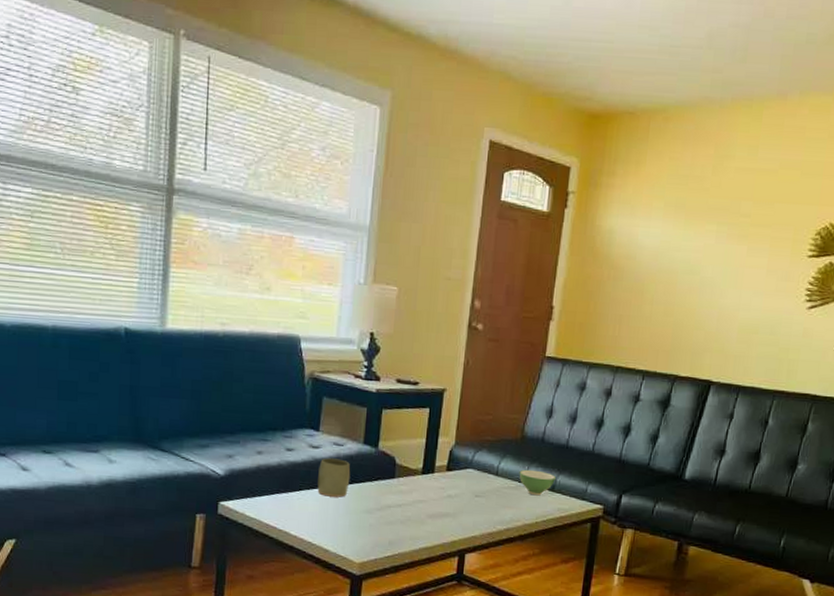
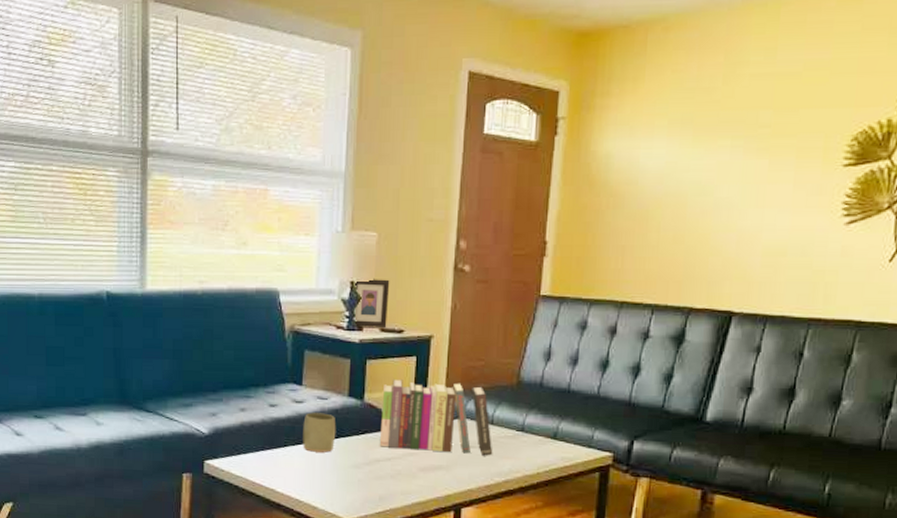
picture frame: none [370,332,408,380] -> present [353,279,390,329]
books: none [391,428,497,505] -> present [379,378,493,456]
bowl: present [519,469,557,496] -> none [516,416,559,445]

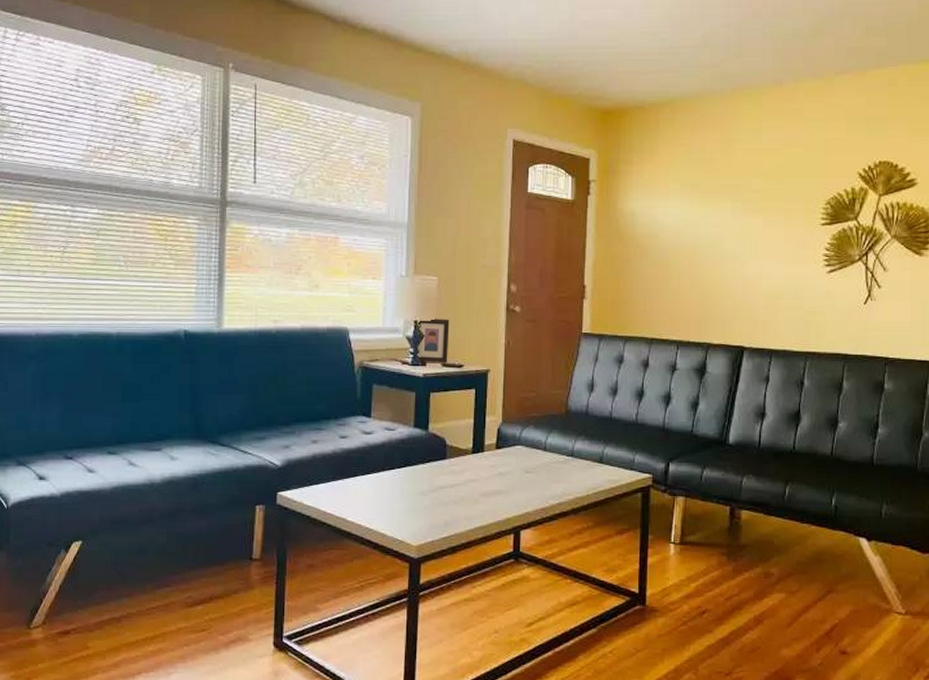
mug: present [303,412,336,453] -> none [372,443,403,481]
books: present [379,378,493,456] -> none [443,409,547,480]

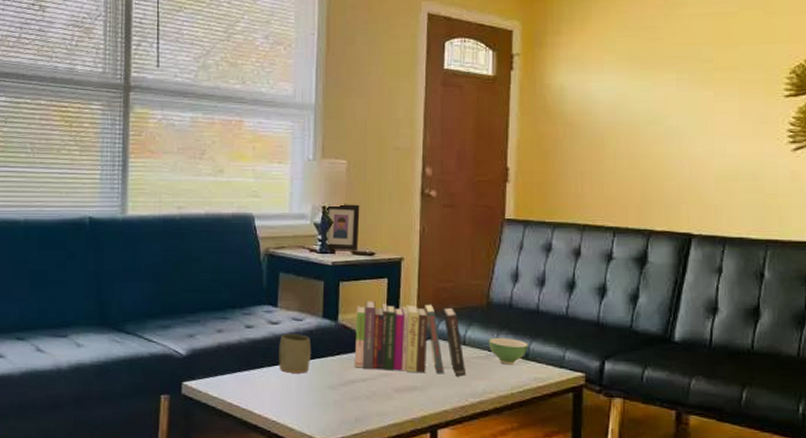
mug: none [372,443,403,481] -> present [279,333,312,374]
books: none [443,409,547,480] -> present [354,299,467,377]
bowl: none [566,443,604,469] -> present [488,337,530,365]

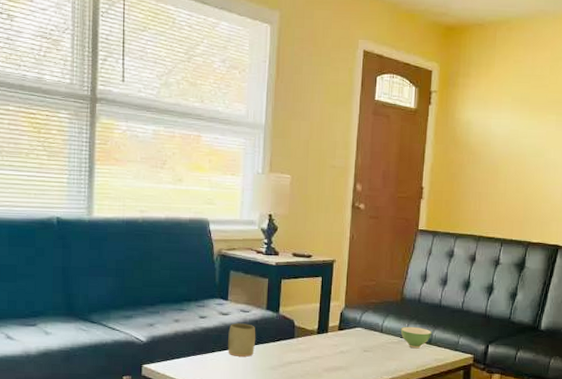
picture frame: present [325,204,360,251] -> none [270,213,301,254]
books: present [354,299,467,377] -> none [291,294,382,358]

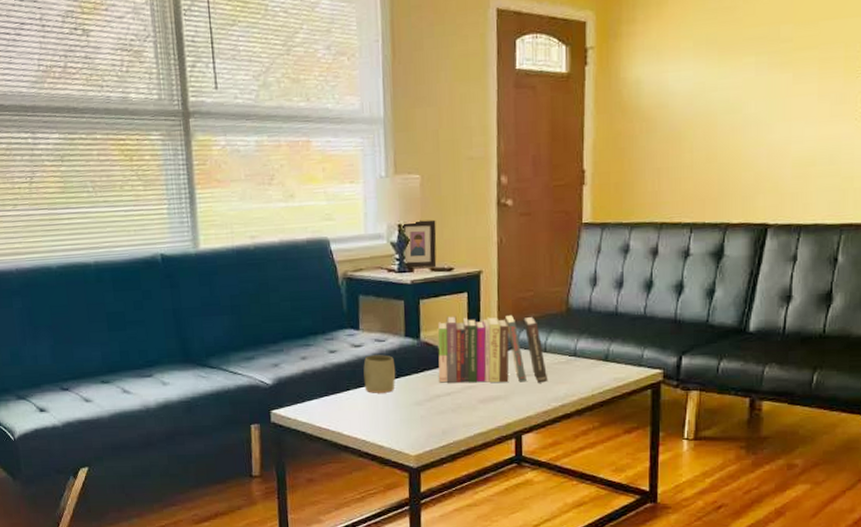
picture frame: none [270,213,301,254] -> present [403,219,437,269]
books: none [291,294,382,358] -> present [438,314,548,383]
bowl: present [400,326,433,349] -> none [568,341,609,368]

